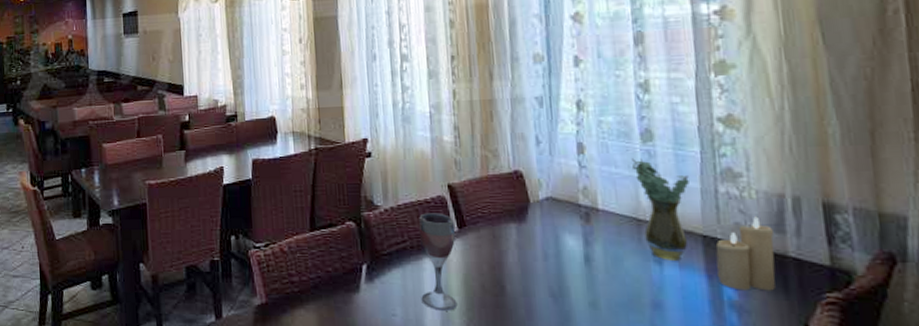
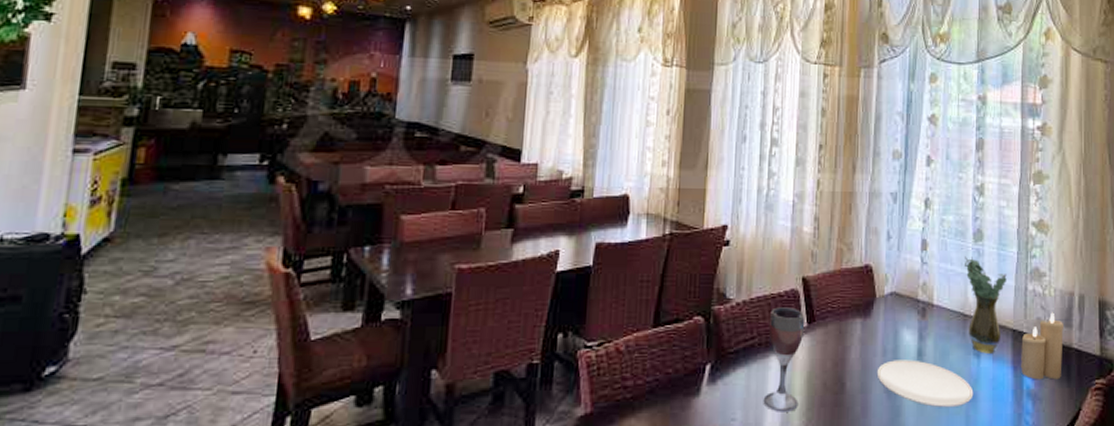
plate: none [539,265,658,316] -> present [876,360,974,408]

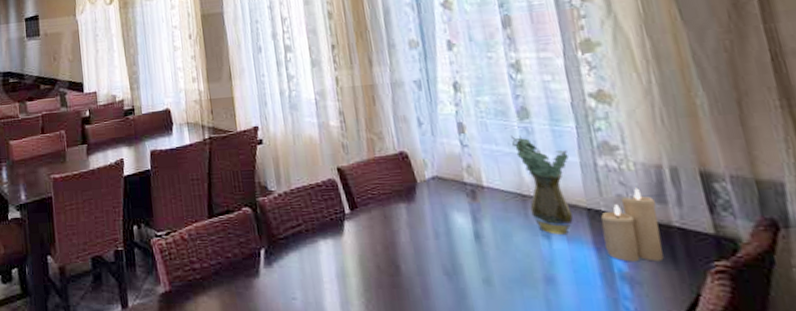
cup: present [763,307,805,412] -> none [311,195,355,293]
plate: present [876,360,974,408] -> none [431,242,551,291]

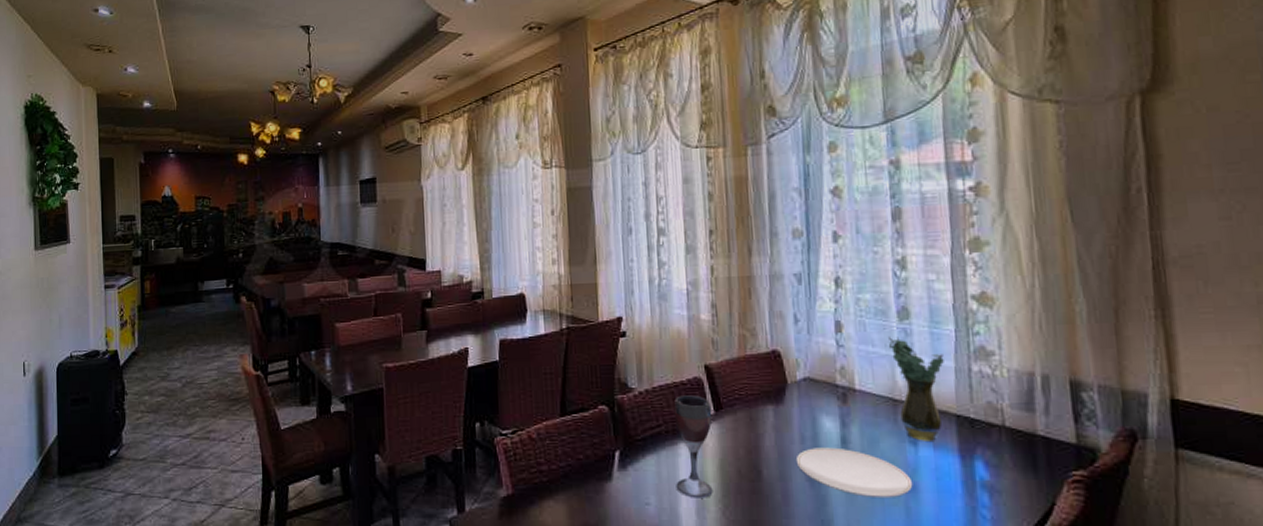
cup: none [311,195,355,293] -> present [673,395,713,498]
plate: none [431,242,551,291] -> present [795,447,913,499]
candle: present [600,188,664,262] -> none [968,395,1025,471]

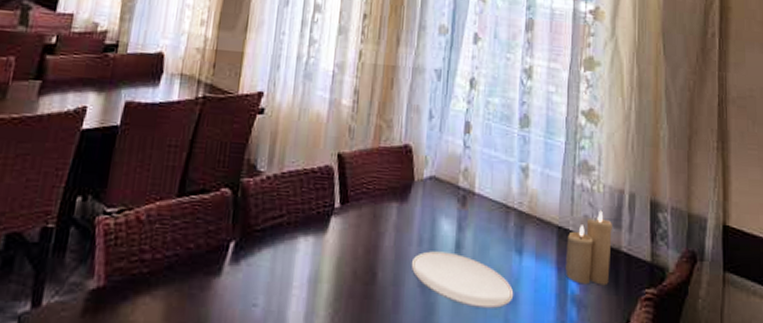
cup: present [673,395,713,498] -> none [288,184,338,301]
vase: present [888,337,944,441] -> none [508,143,553,251]
candle: none [968,395,1025,471] -> present [565,210,612,286]

